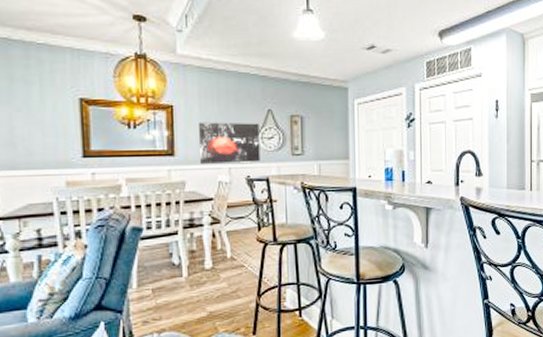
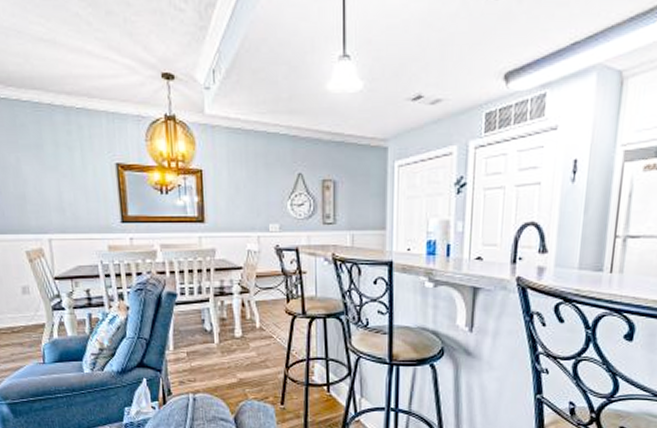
wall art: present [199,122,260,164] -> none [228,187,290,231]

